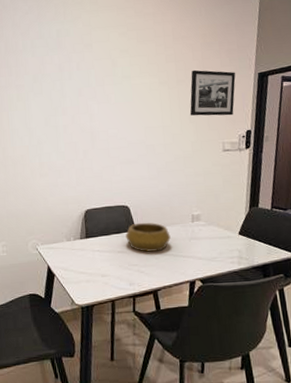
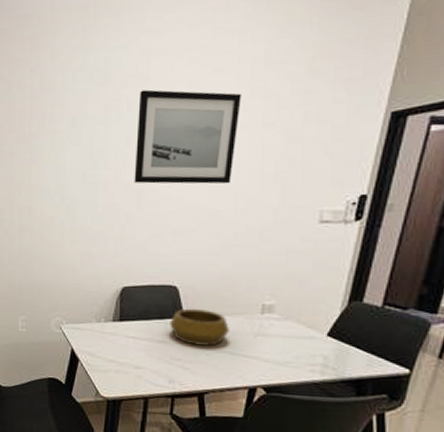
wall art: none [85,54,160,126] -> present [134,89,242,184]
picture frame: present [190,69,236,116] -> none [276,108,356,174]

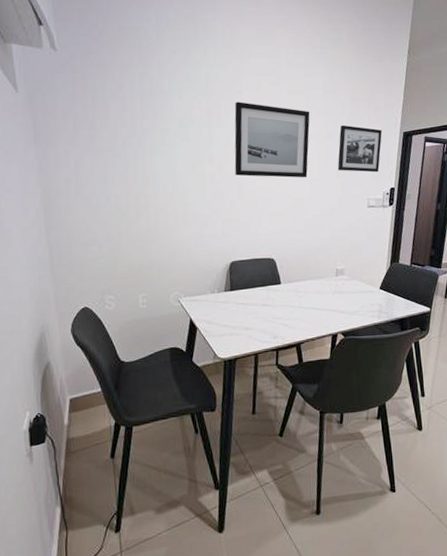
decorative bowl: present [170,308,230,346] -> none [271,275,315,305]
picture frame: none [276,108,356,174] -> present [337,125,383,173]

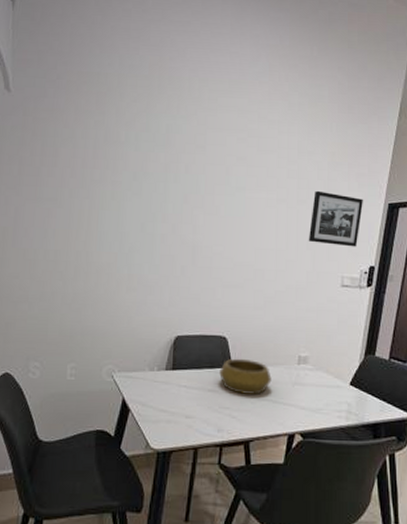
wall art: present [234,102,310,178] -> none [190,157,281,247]
decorative bowl: none [271,275,315,305] -> present [219,358,272,395]

